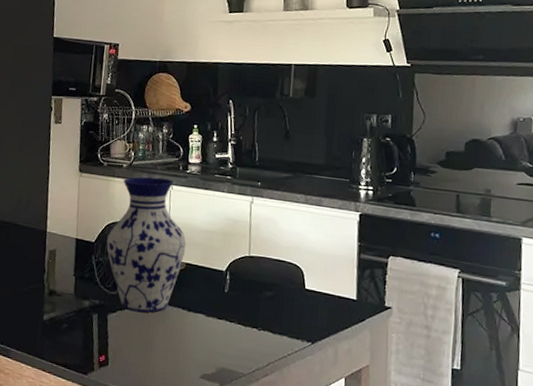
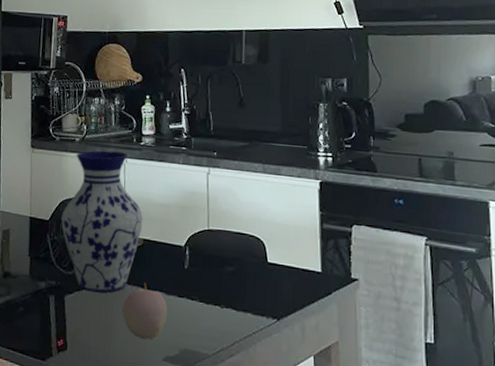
apple: none [162,303,207,358] -> present [122,282,167,340]

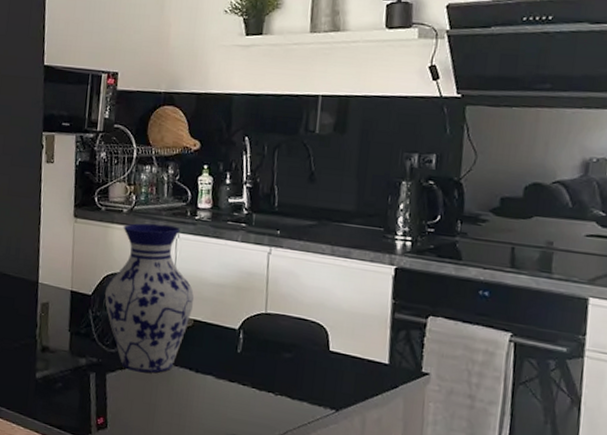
apple: present [122,282,167,340] -> none [167,364,216,423]

